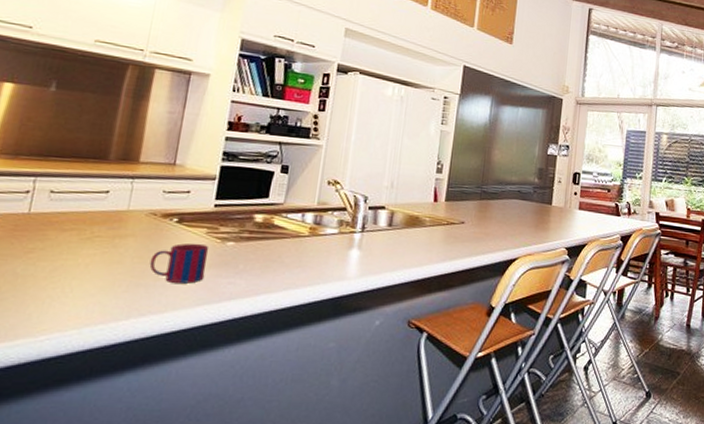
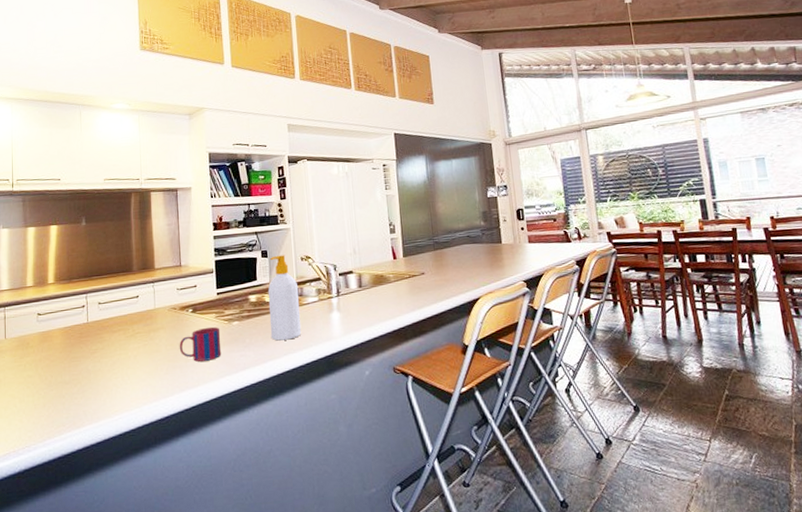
soap bottle: none [271,173,318,273] -> present [267,255,302,341]

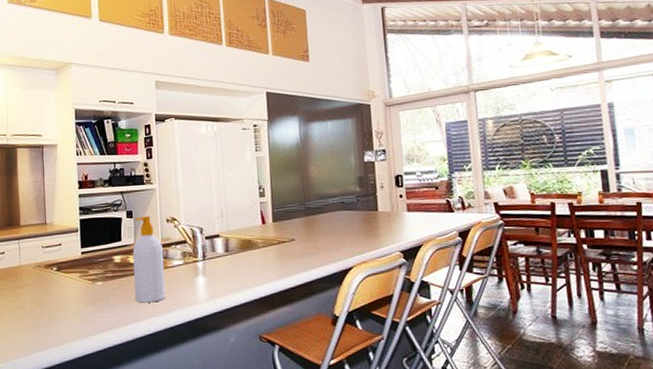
mug: present [179,326,222,362] -> none [43,286,85,320]

